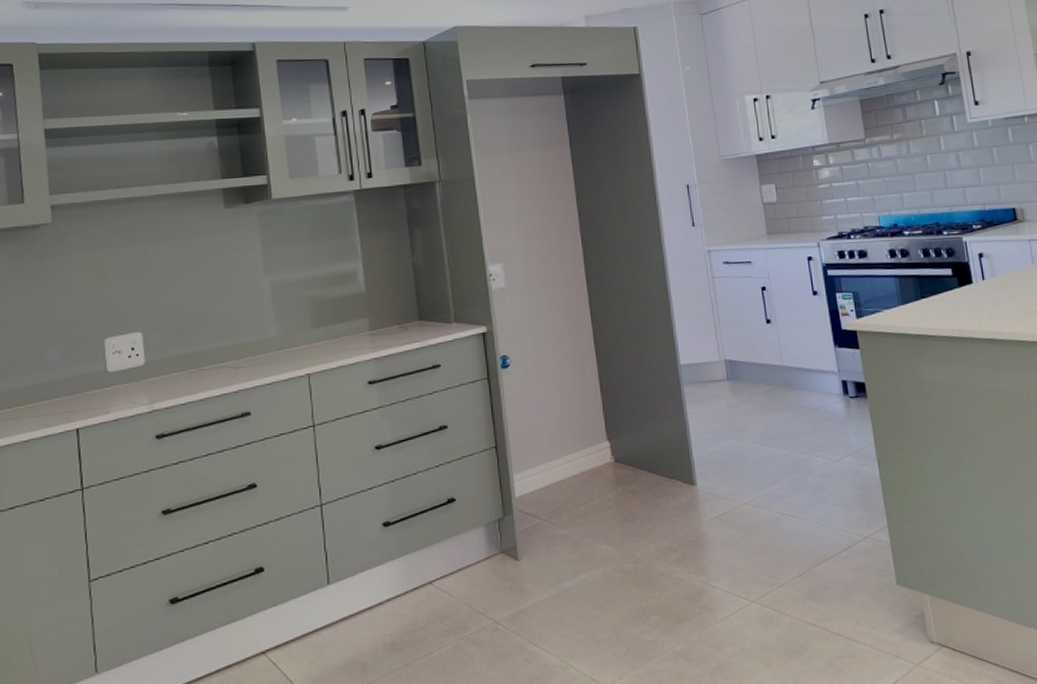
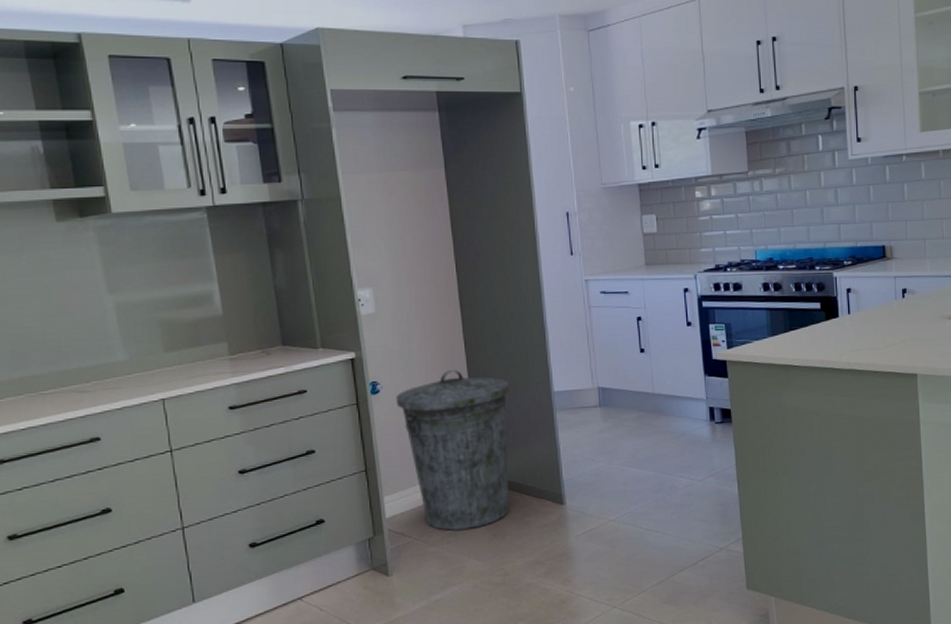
trash can: none [525,343,639,512] -> present [395,370,510,531]

